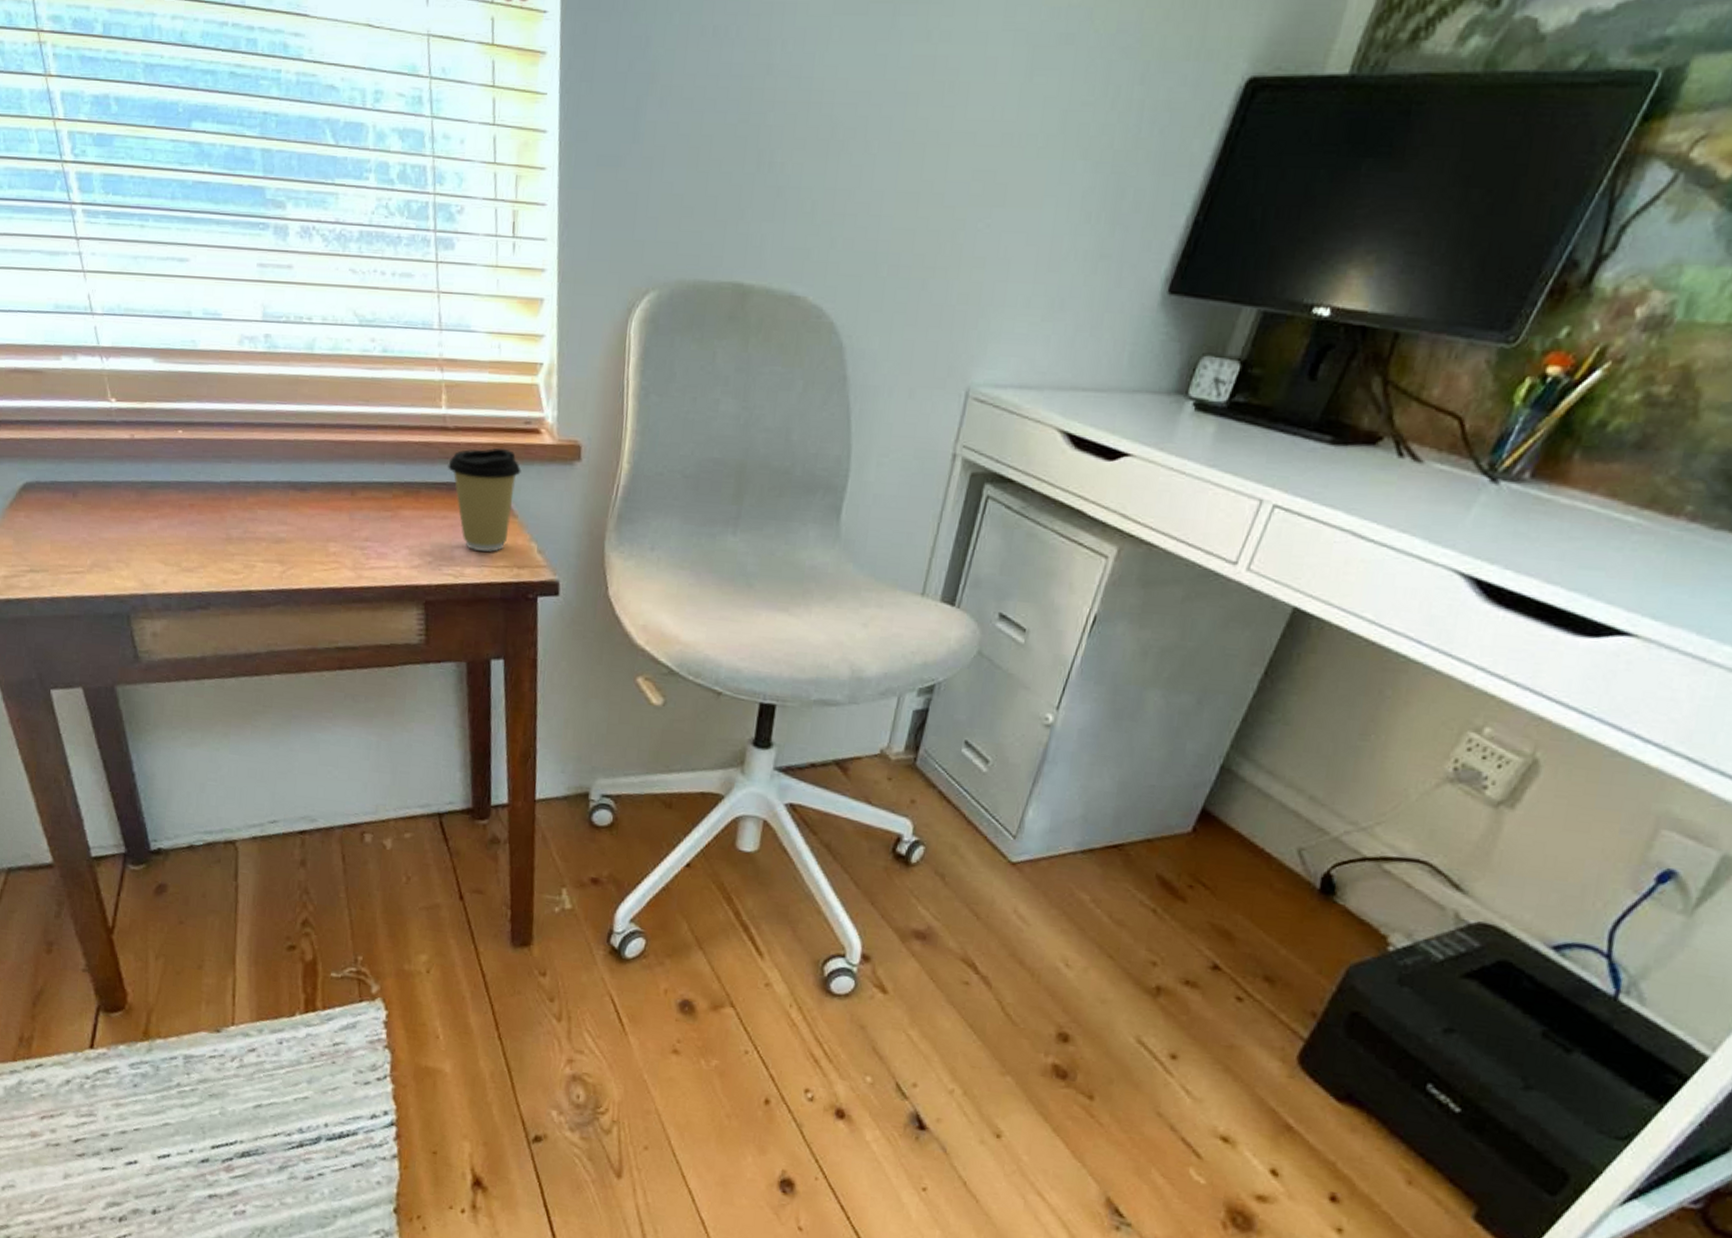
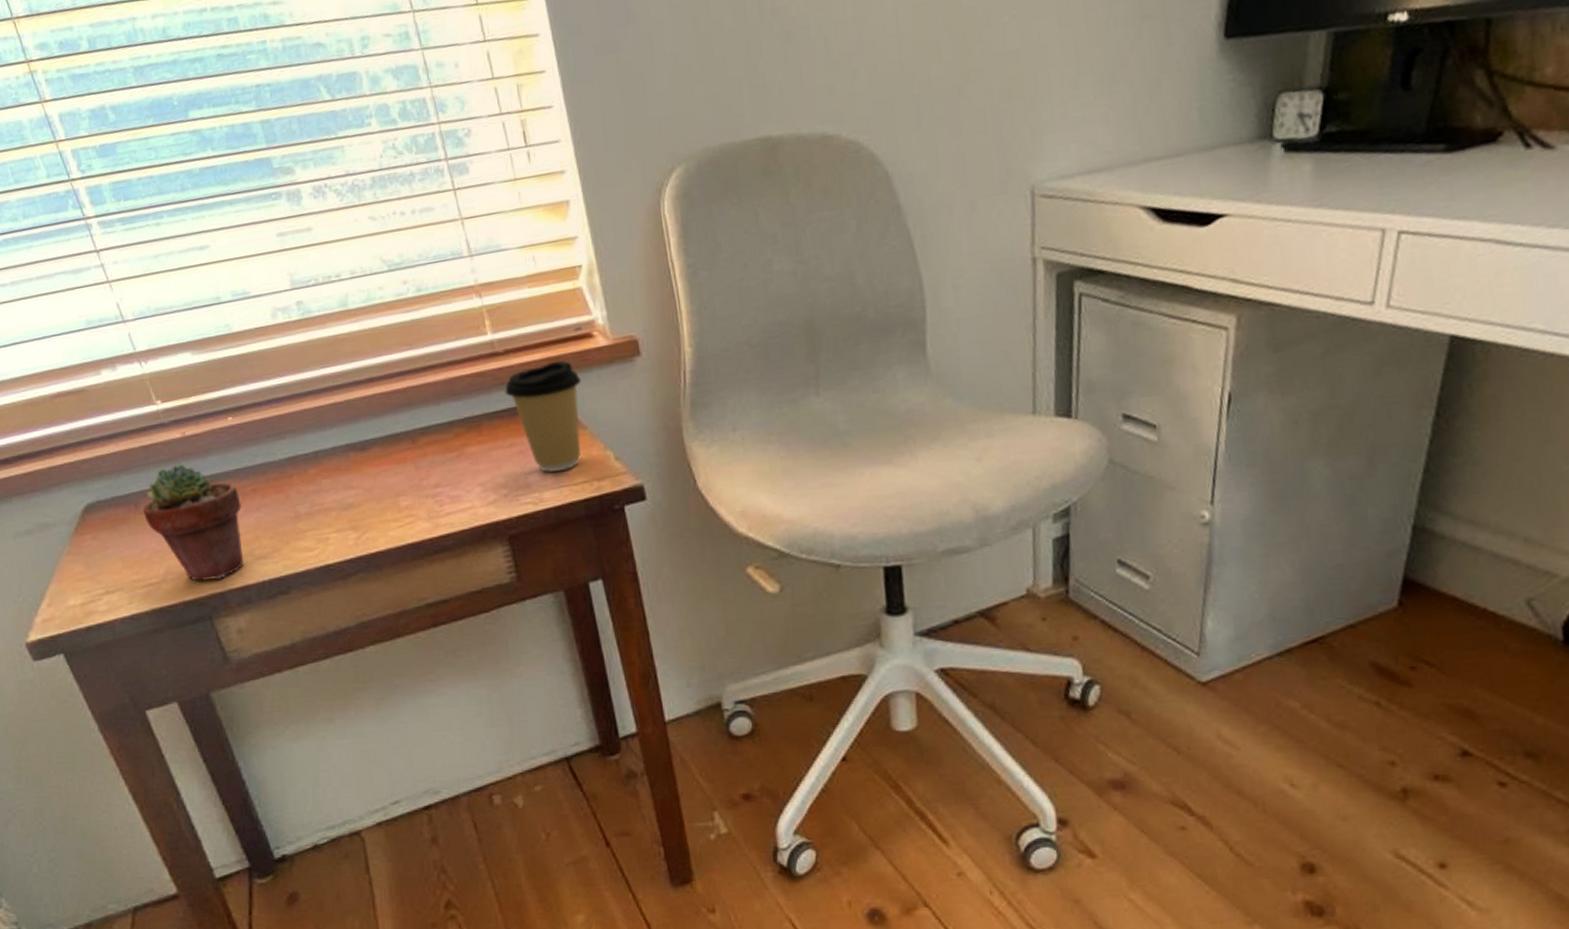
potted succulent: none [79,464,178,582] -> present [142,464,245,582]

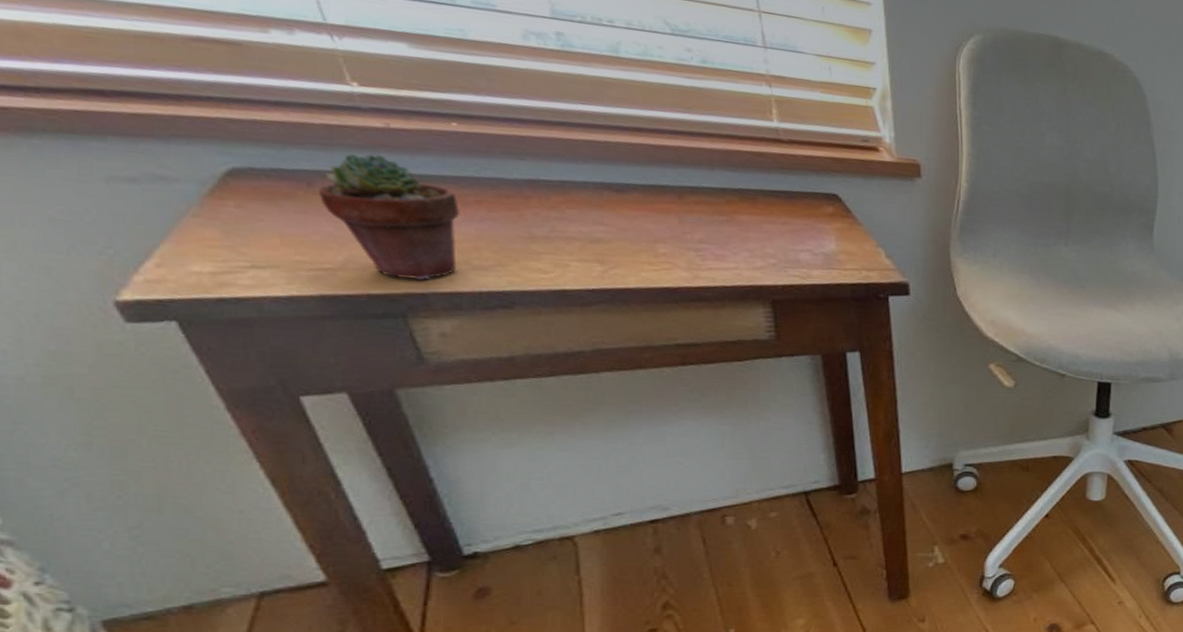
coffee cup: present [504,360,581,472] -> none [785,161,862,256]

